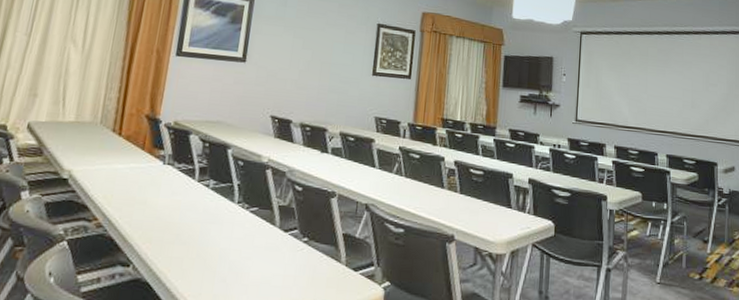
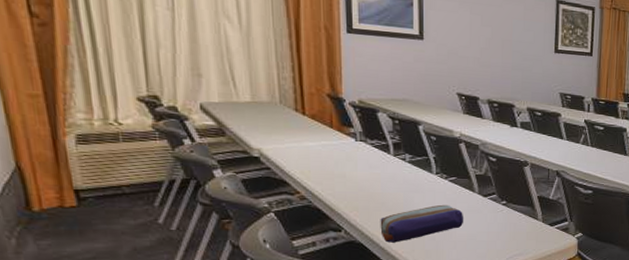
pencil case: none [169,239,261,283] -> present [380,204,464,243]

